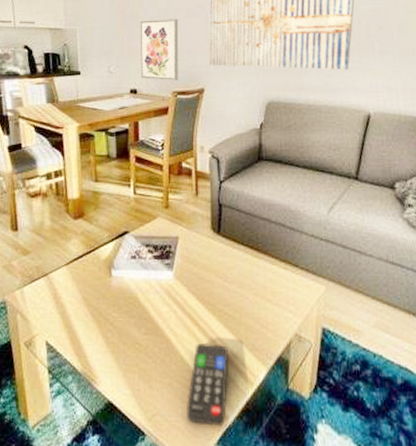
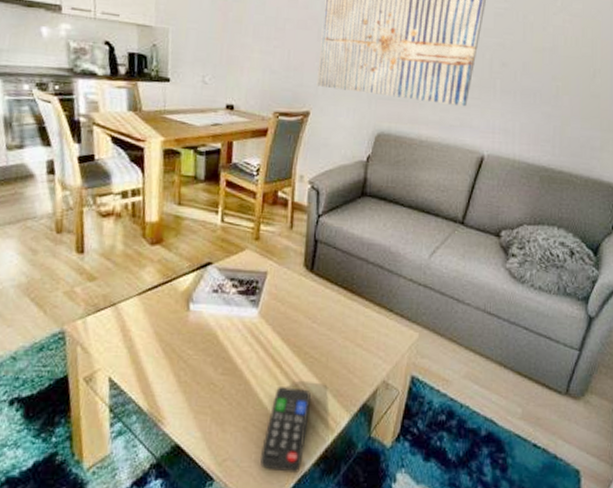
wall art: present [140,19,178,81] -> none [239,27,287,100]

